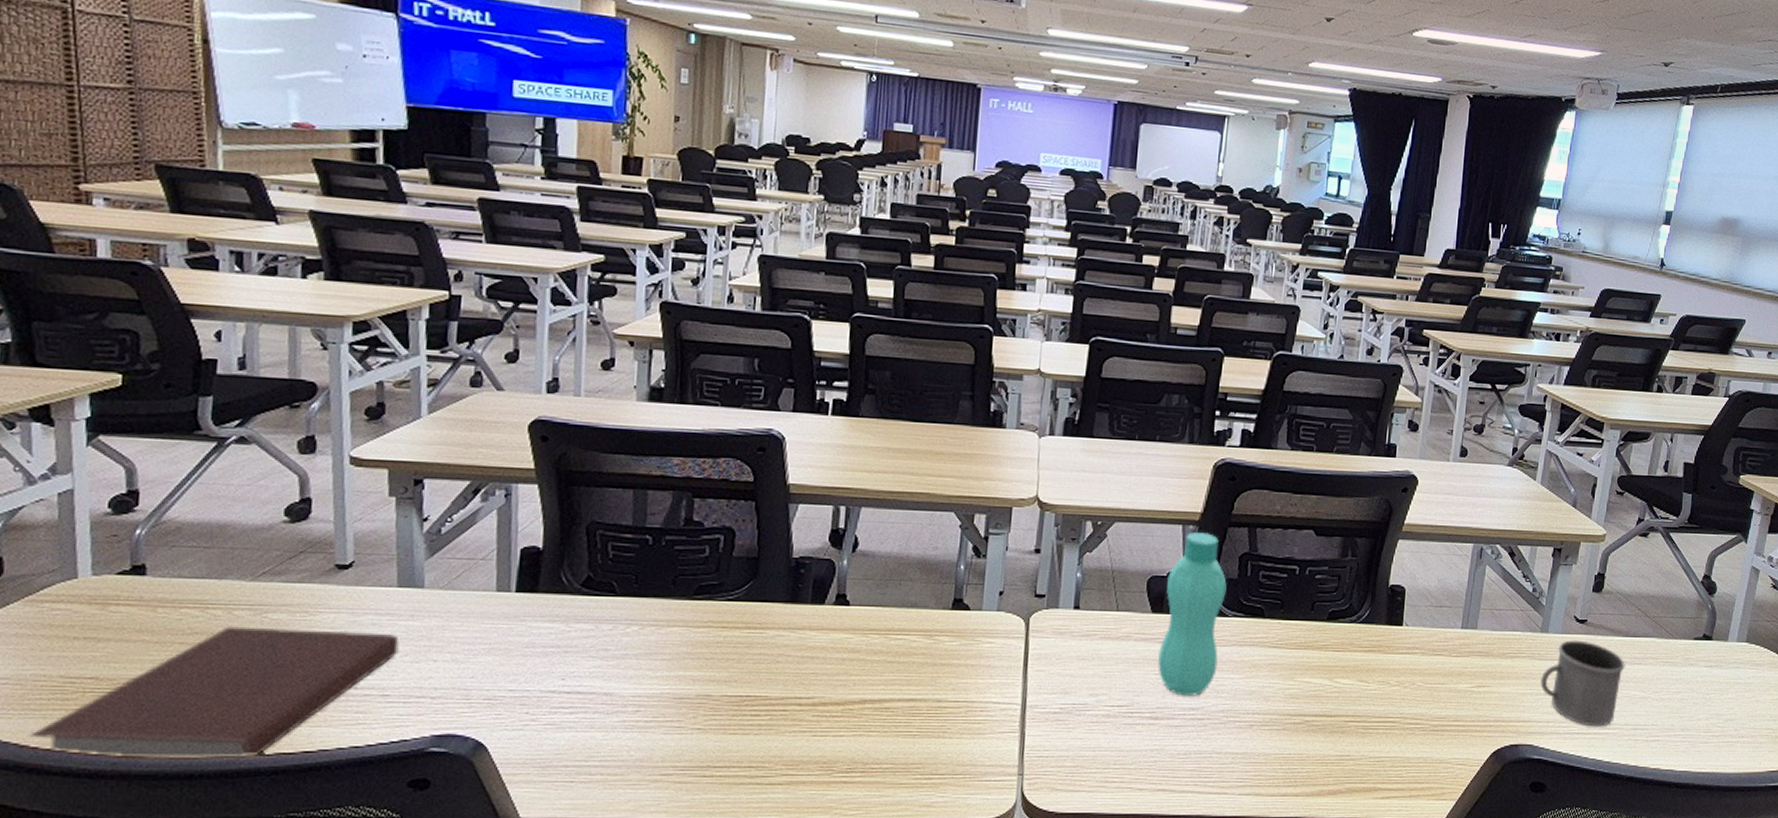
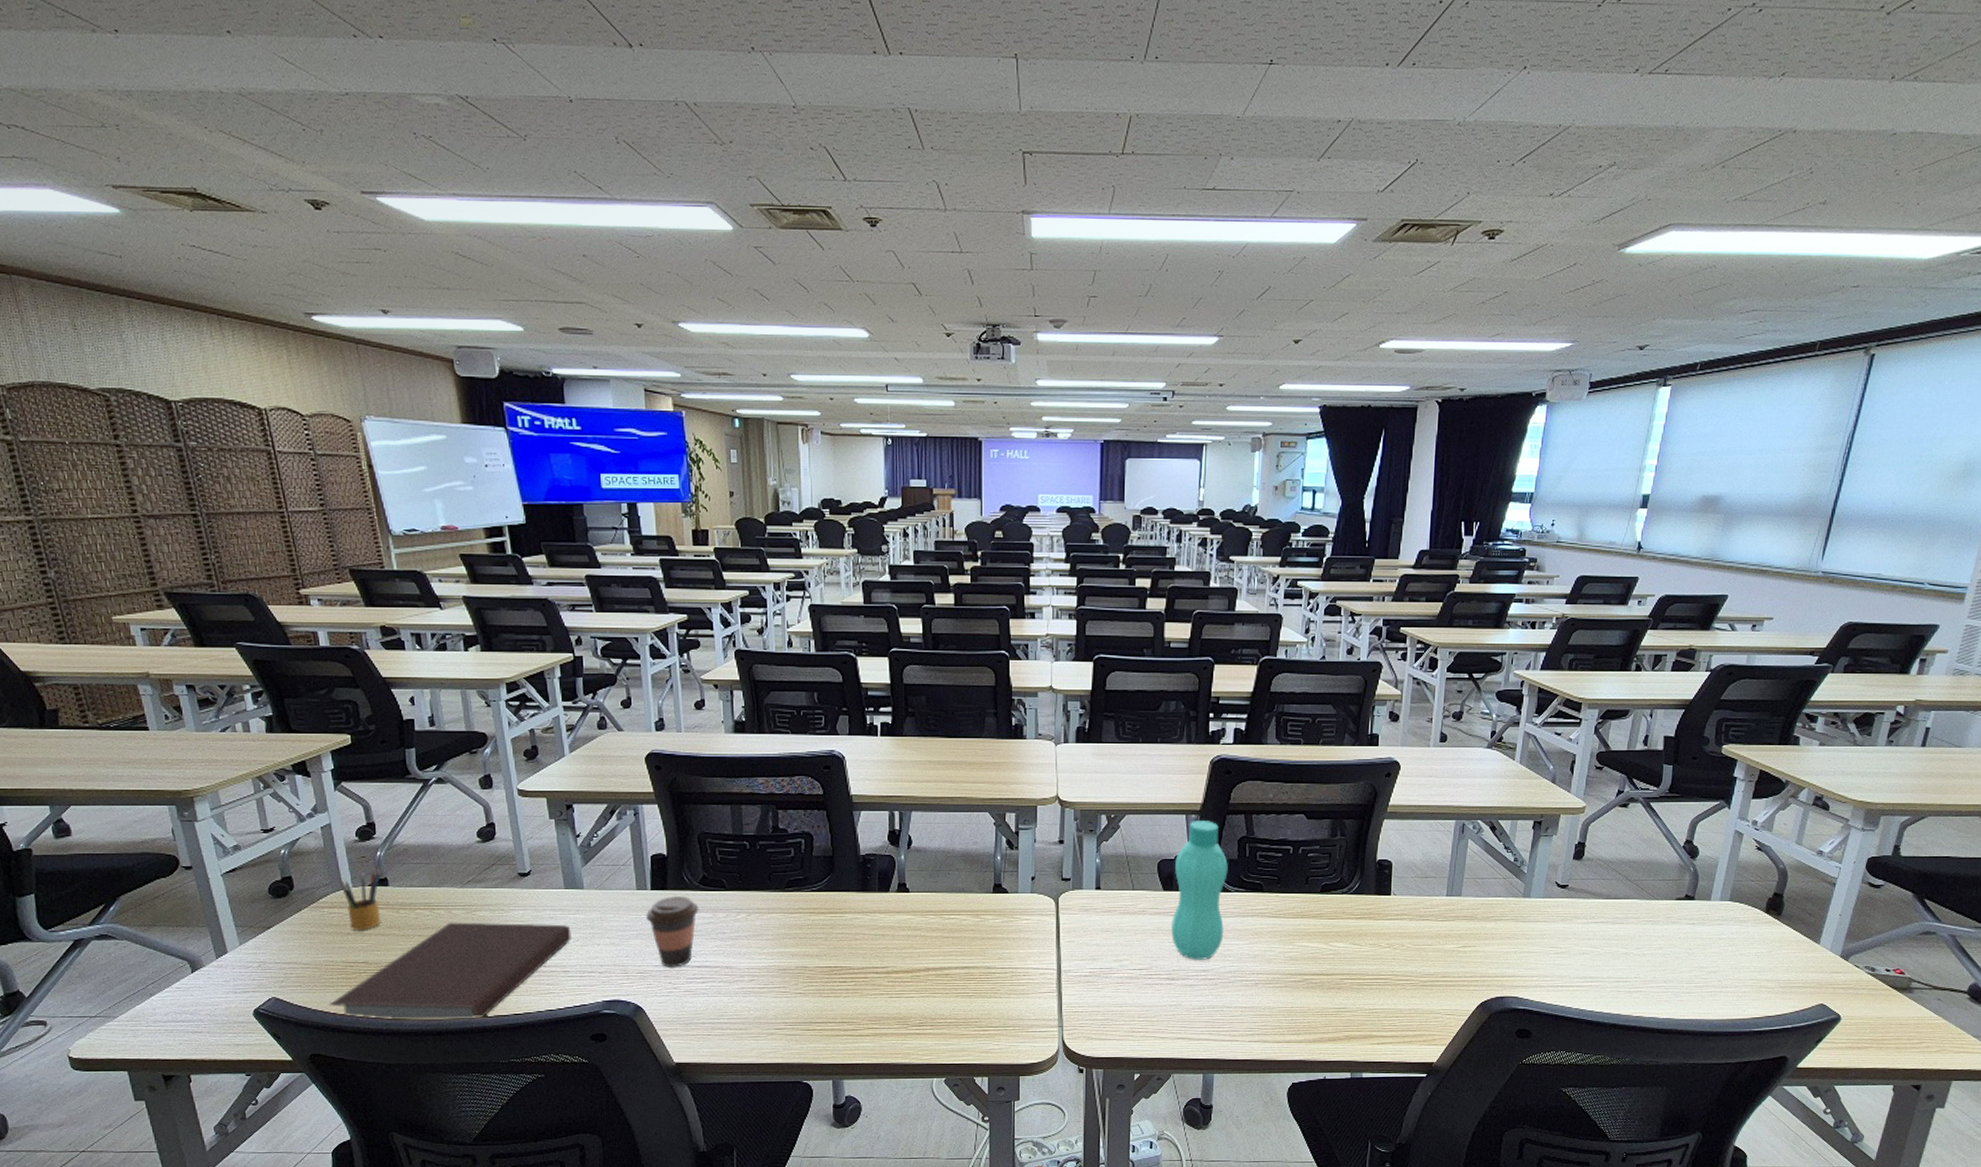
pencil box: none [74,548,137,634] -> present [340,866,381,930]
coffee cup: none [505,600,578,693] -> present [646,895,699,967]
mug: present [1540,640,1625,727] -> none [1524,903,1607,980]

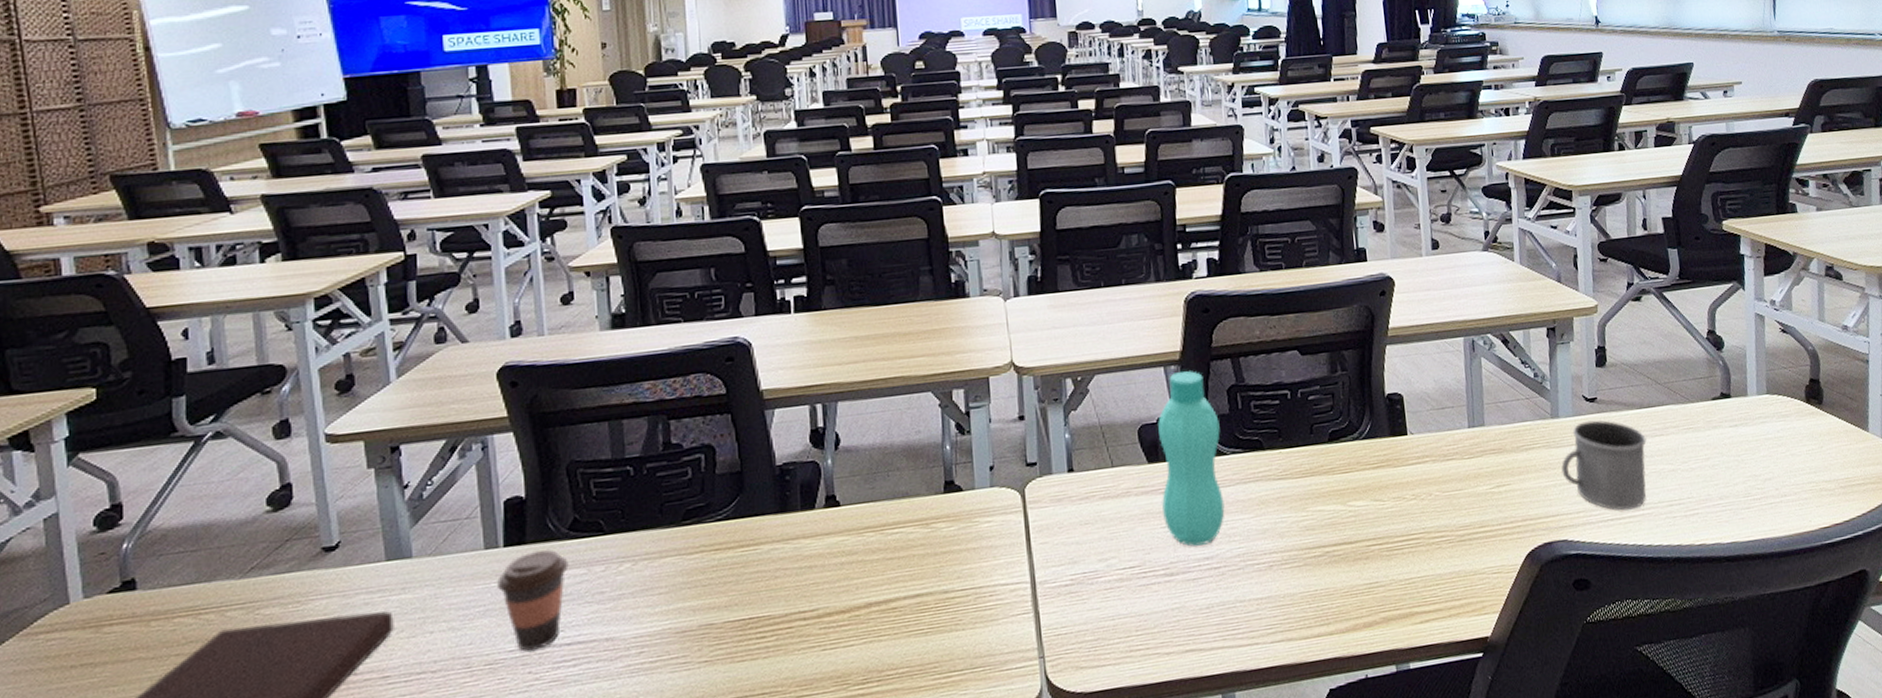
pencil box: present [340,866,381,930] -> none [66,563,126,661]
mug: none [1524,903,1607,980] -> present [1561,419,1647,510]

